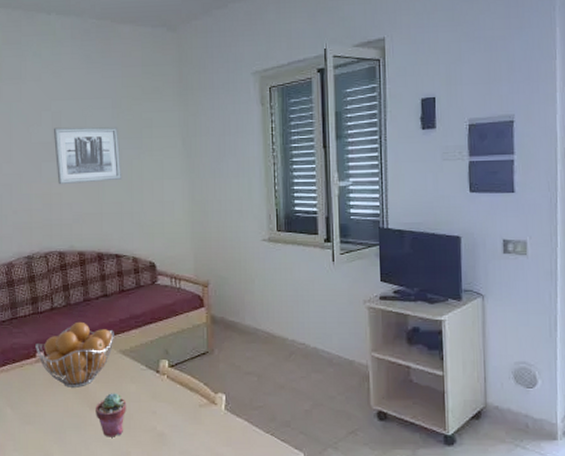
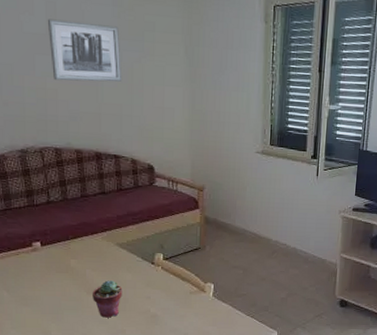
fruit basket: present [35,321,114,388] -> none [31,215,112,275]

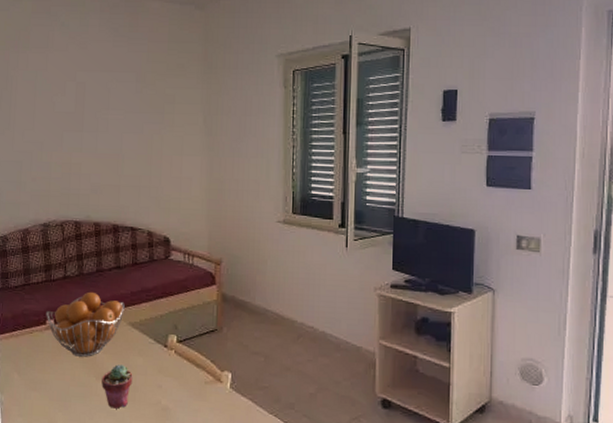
fruit basket: none [31,215,112,275] -> present [46,291,125,357]
wall art: present [47,19,121,82] -> none [76,98,142,155]

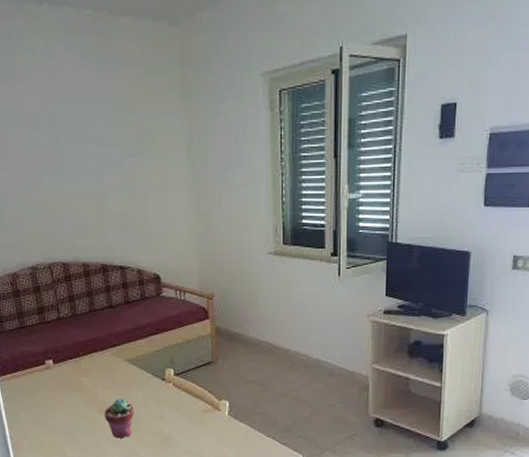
fruit basket: present [46,291,125,357] -> none [44,331,121,393]

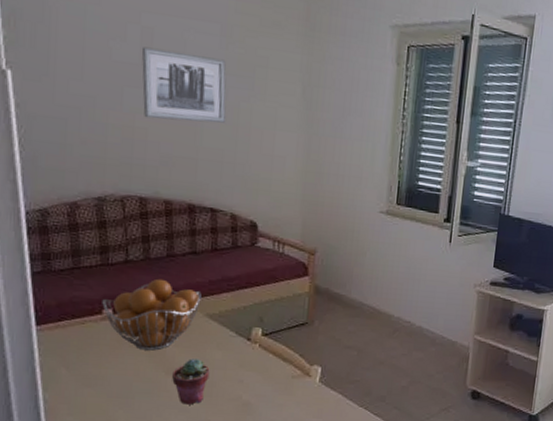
fruit basket: none [44,331,121,393] -> present [102,278,201,351]
wall art: none [51,132,124,194] -> present [141,46,227,123]

